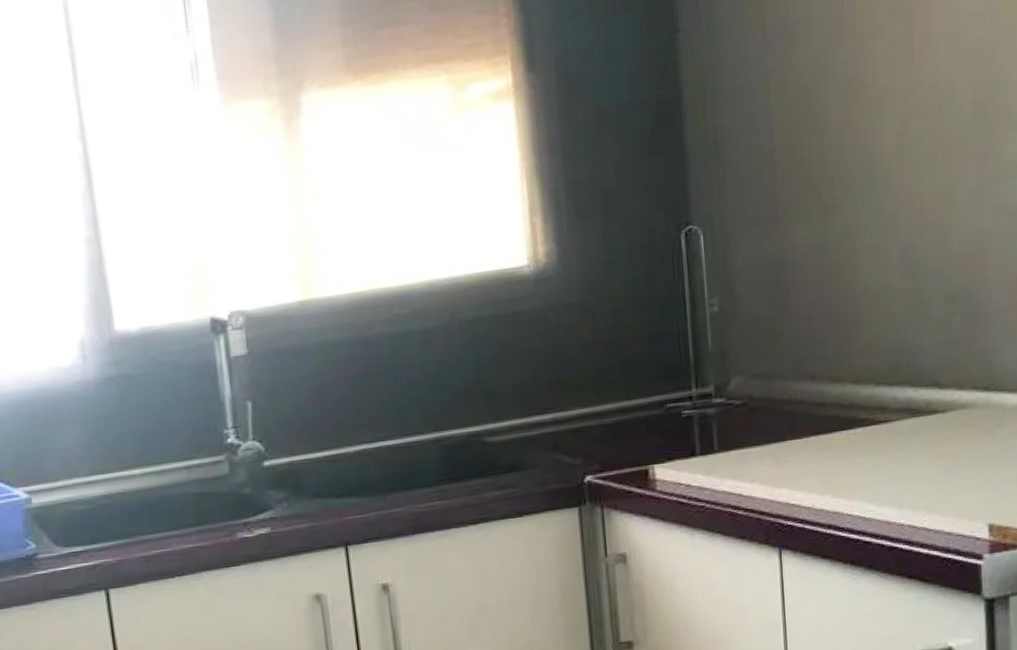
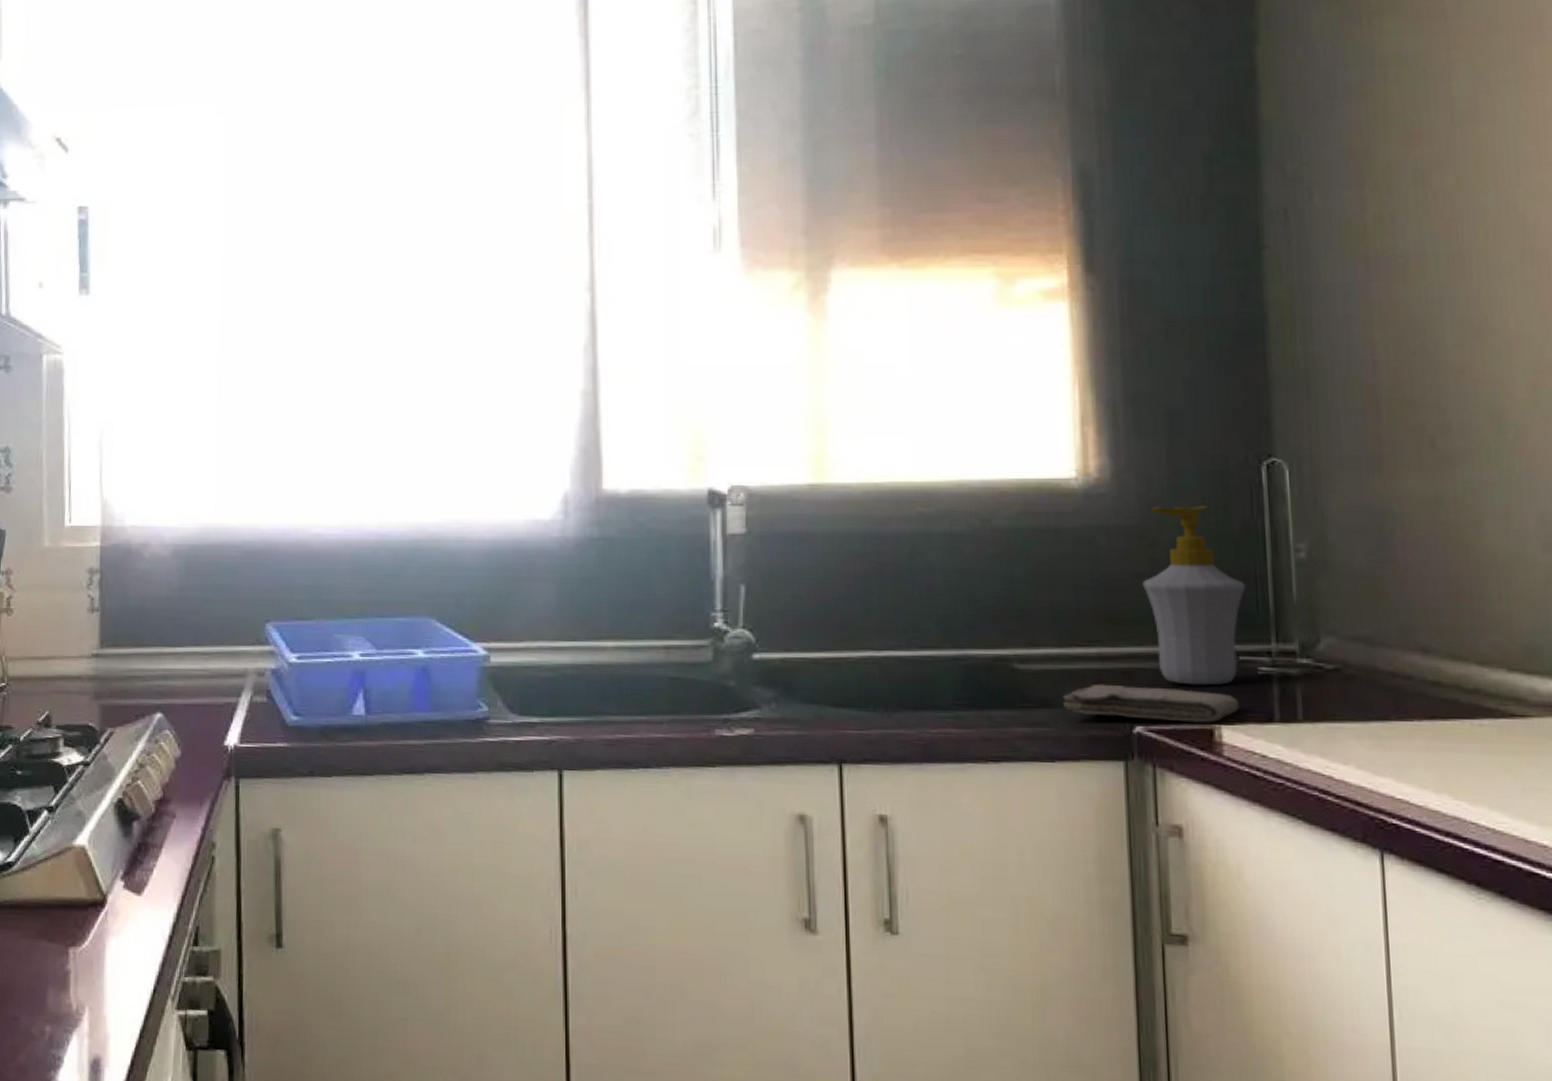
washcloth: none [526,438,668,473] -> present [1063,684,1239,723]
soap bottle: none [587,275,670,435] -> present [1142,505,1245,686]

